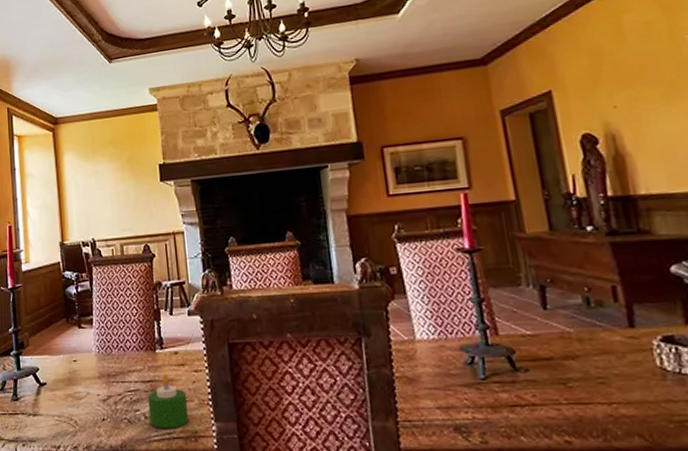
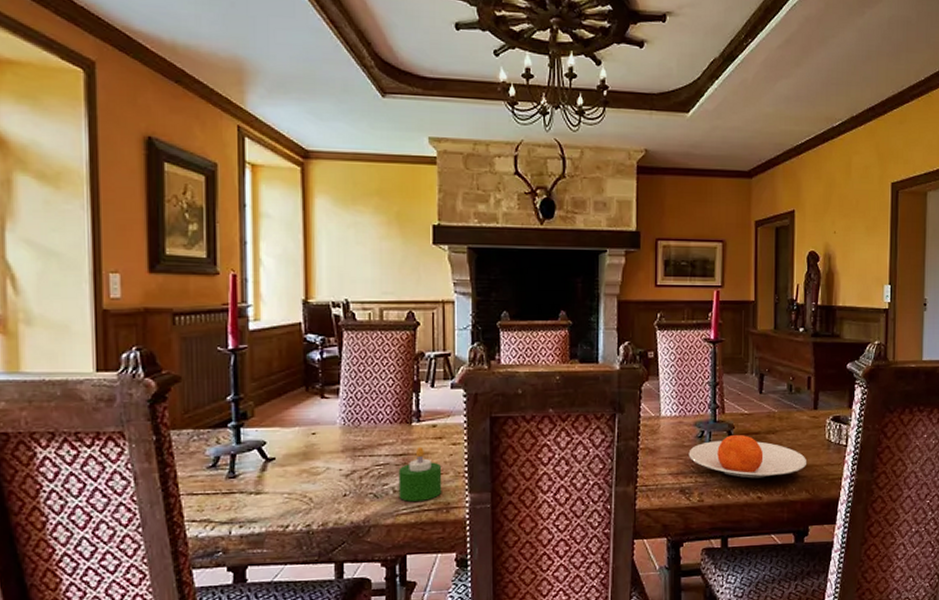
plate: none [458,361,634,417] -> present [688,435,808,479]

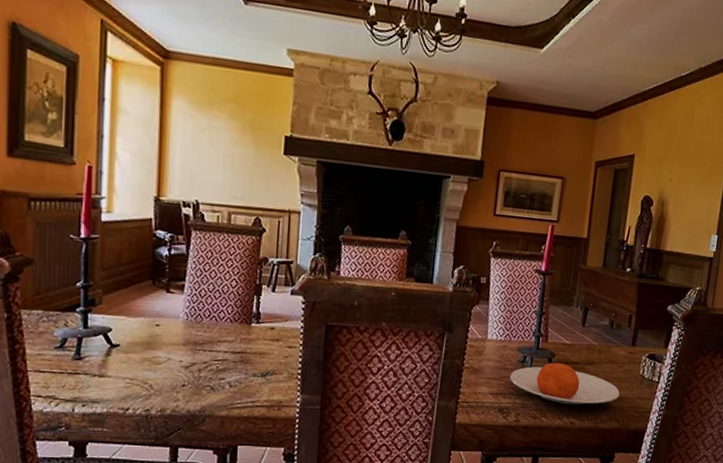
candle: present [398,446,442,502] -> none [234,346,277,398]

